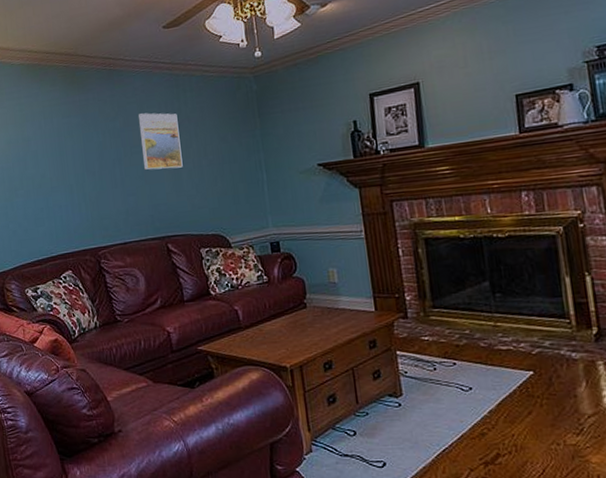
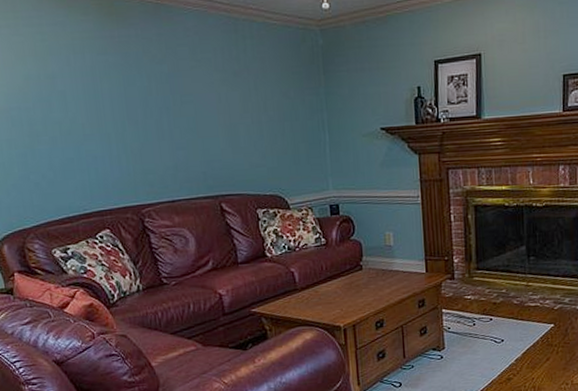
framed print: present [139,113,183,170] -> none [191,58,240,123]

